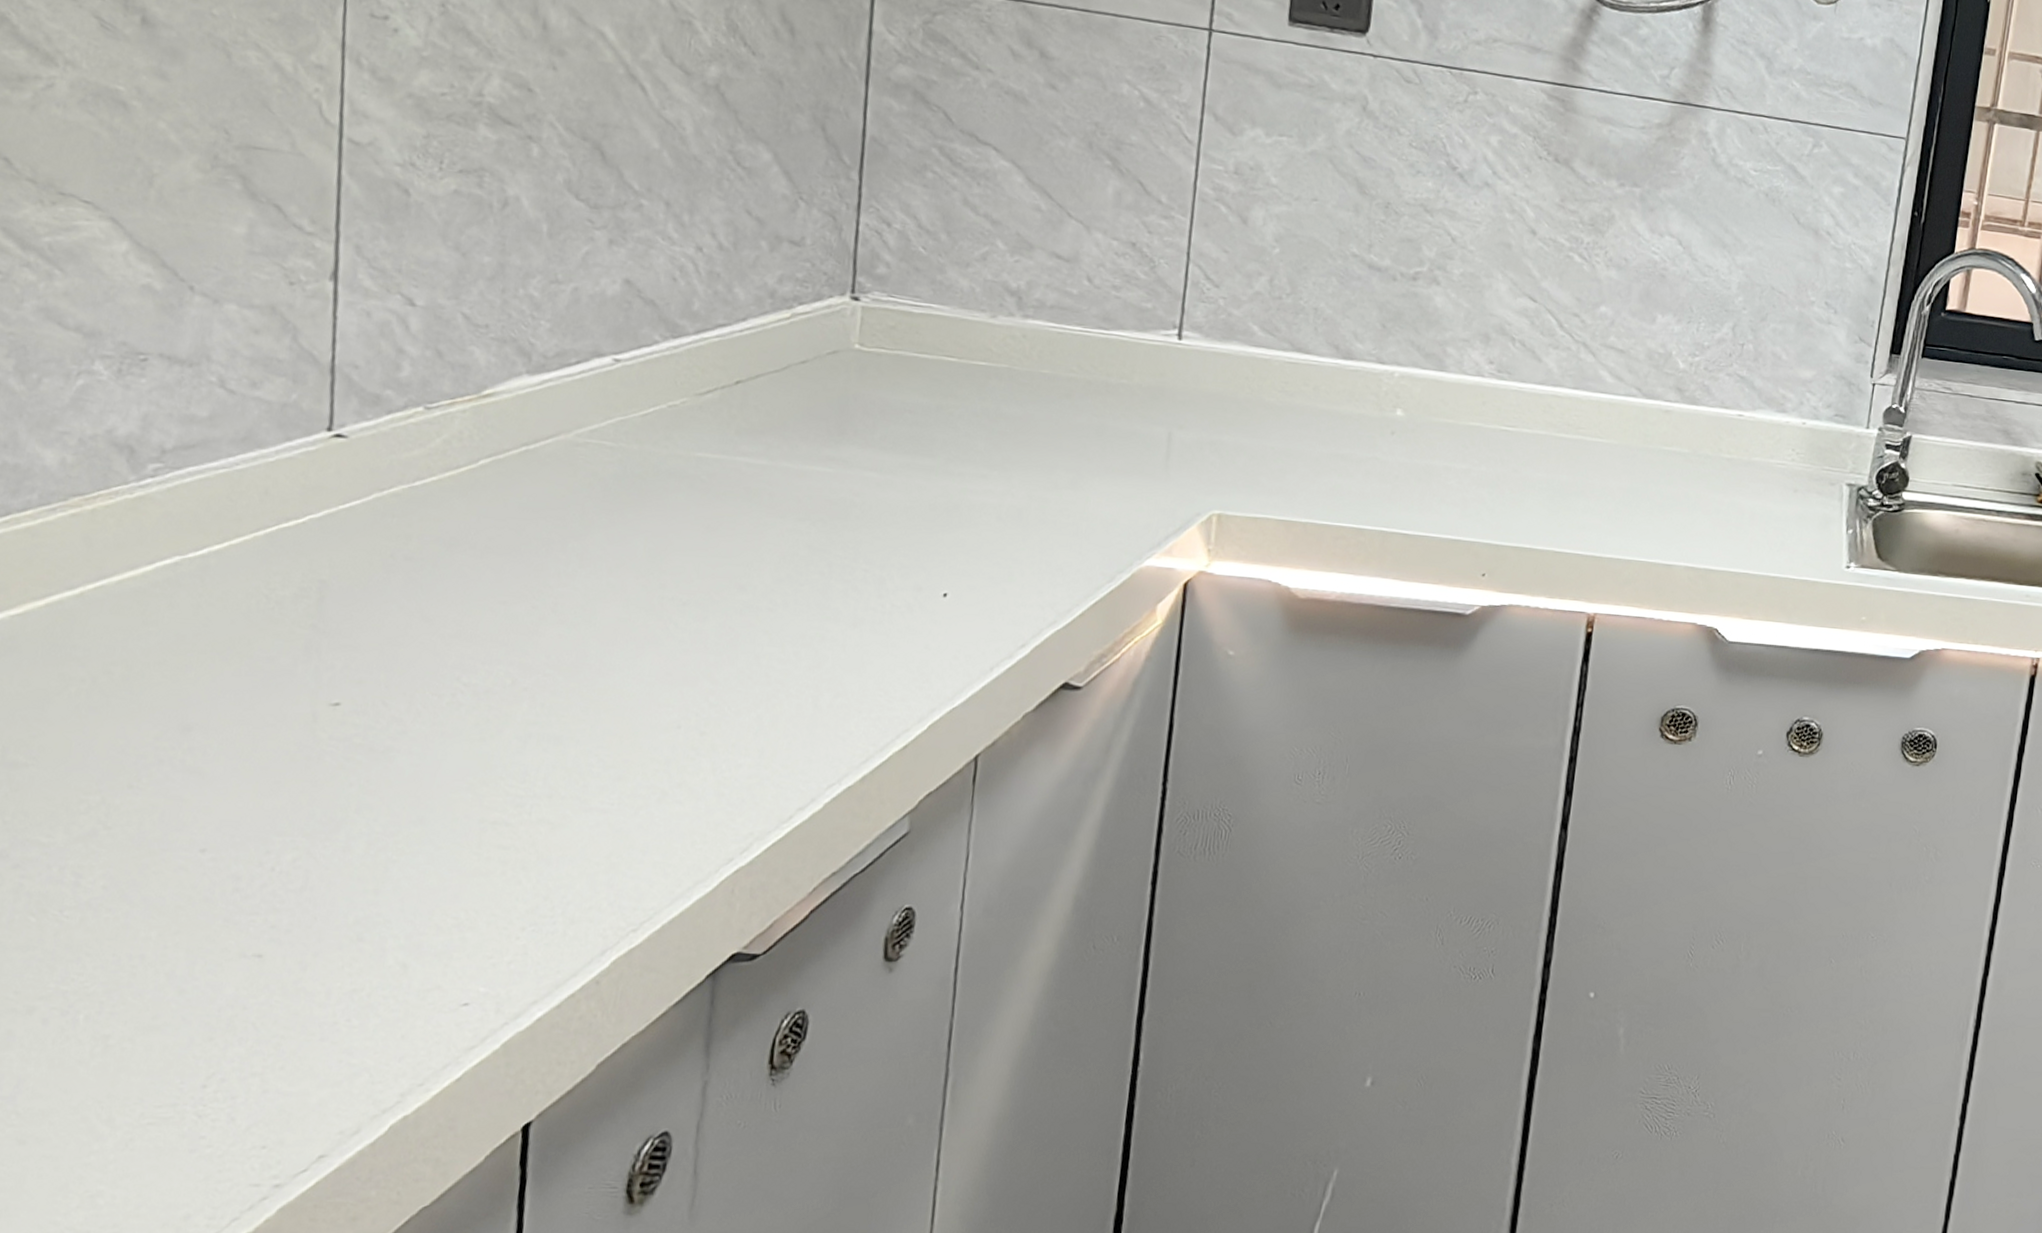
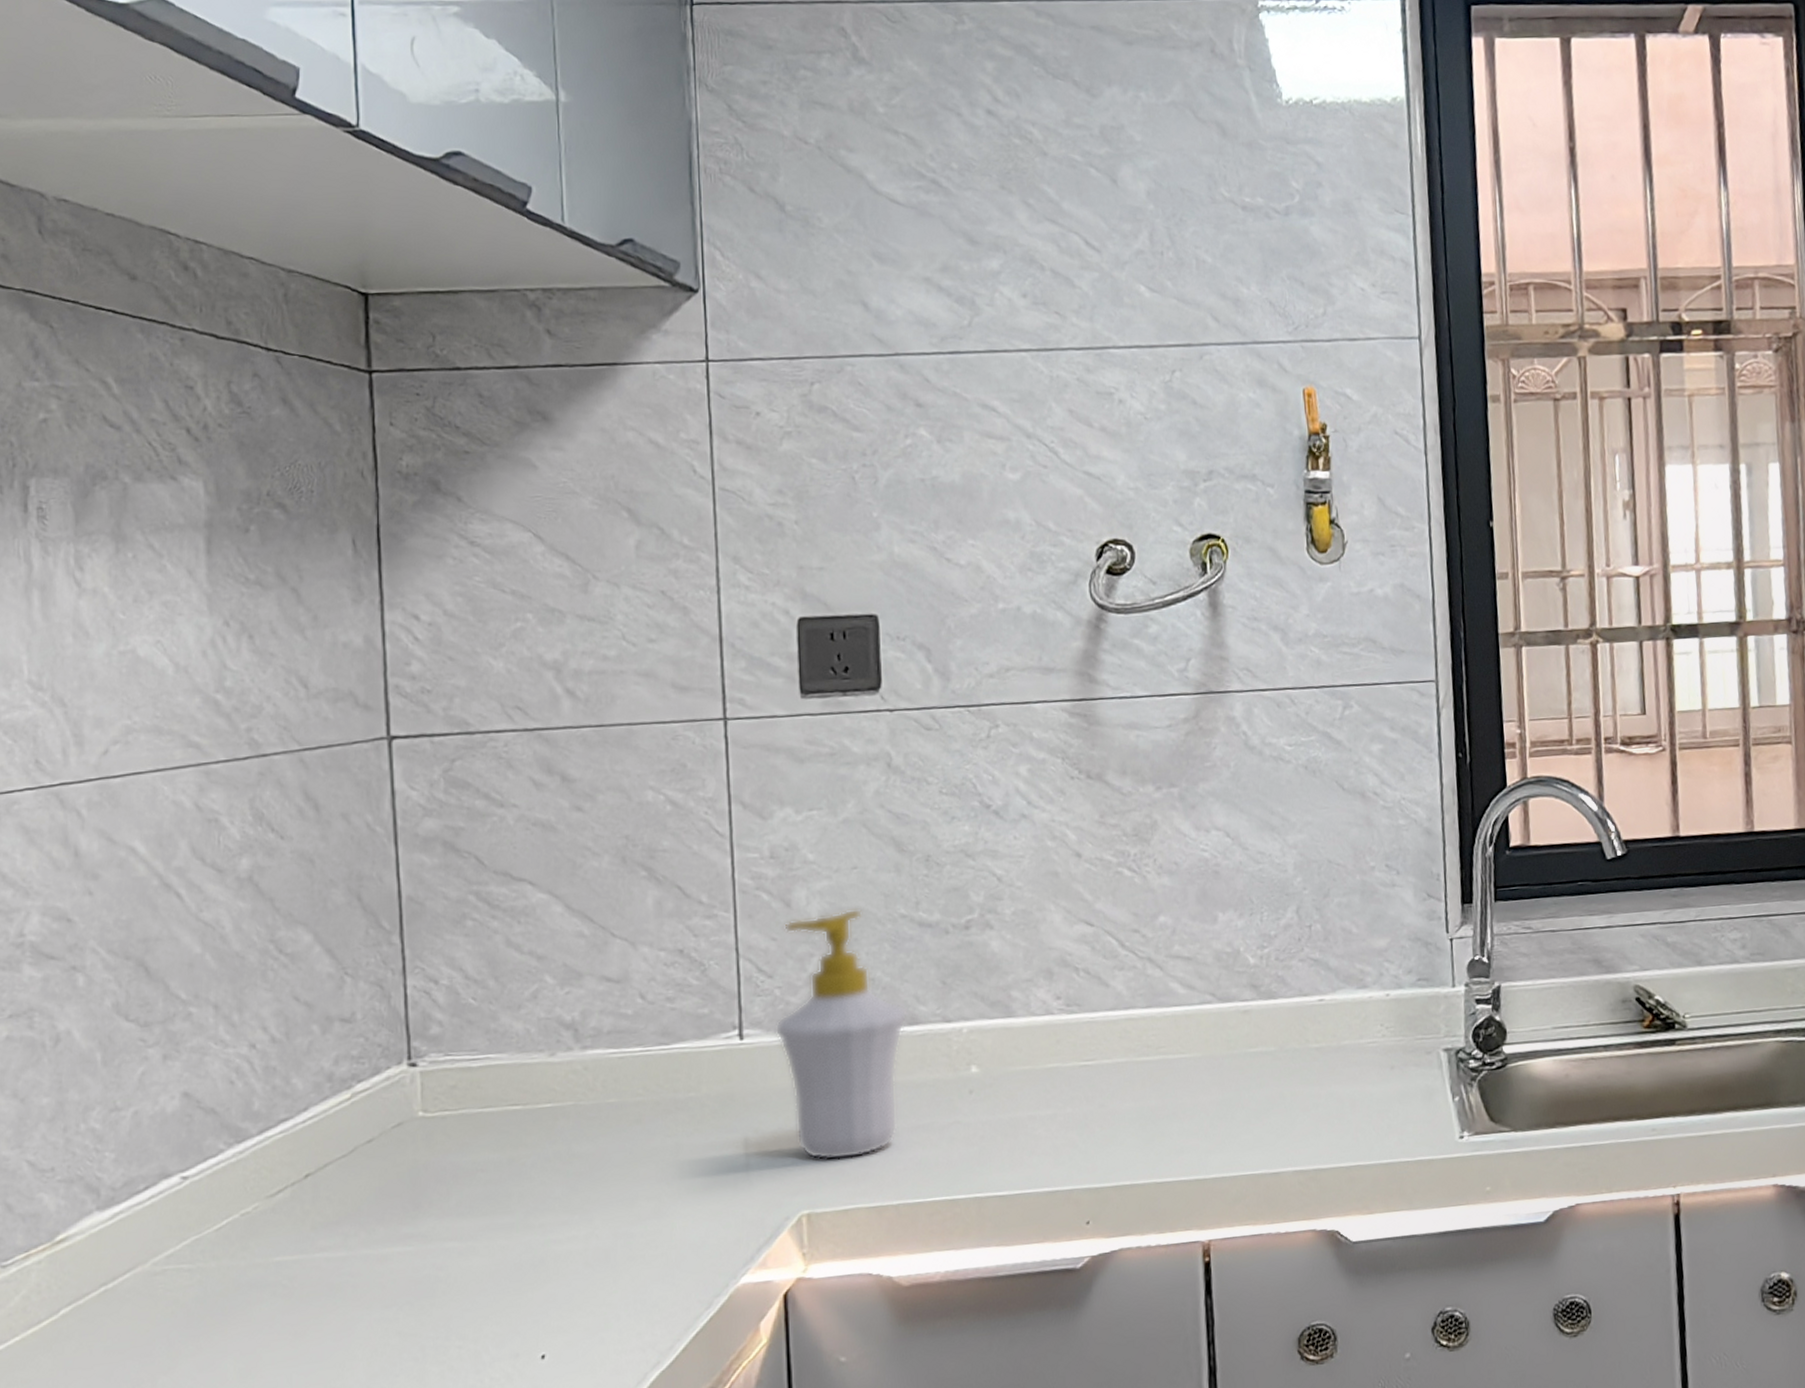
soap bottle: none [1213,236,1344,472] -> present [774,908,908,1161]

